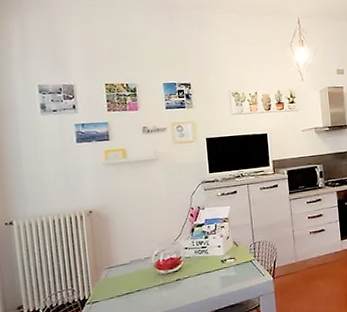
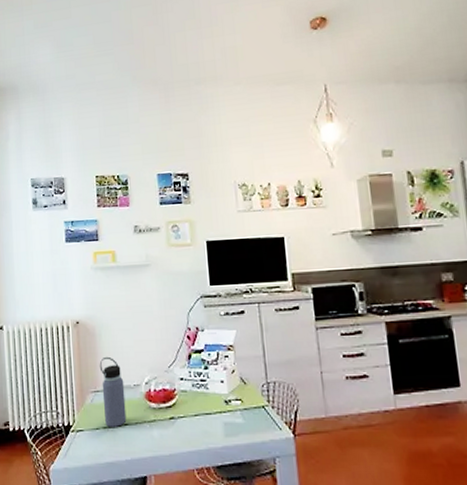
water bottle: none [112,237,139,296] -> present [99,356,127,428]

